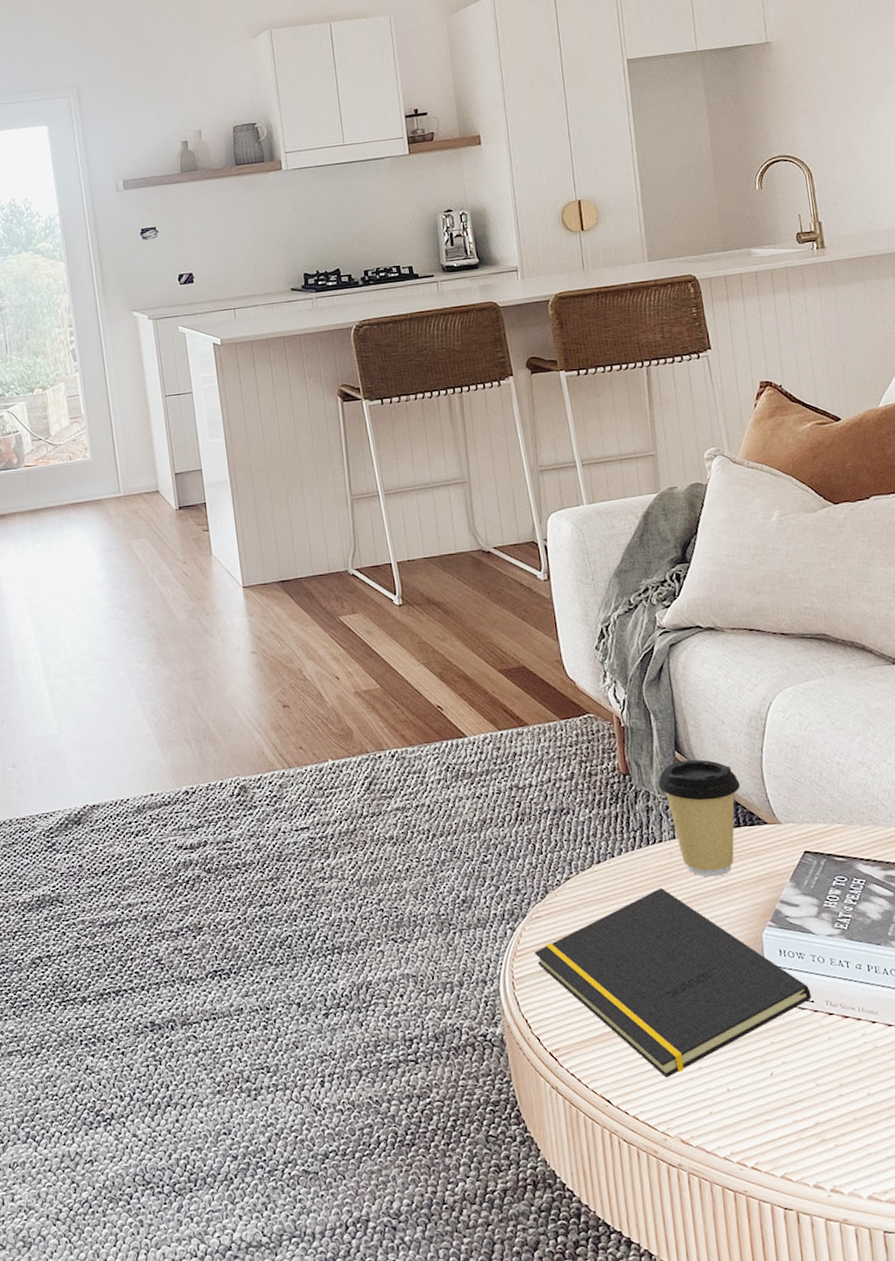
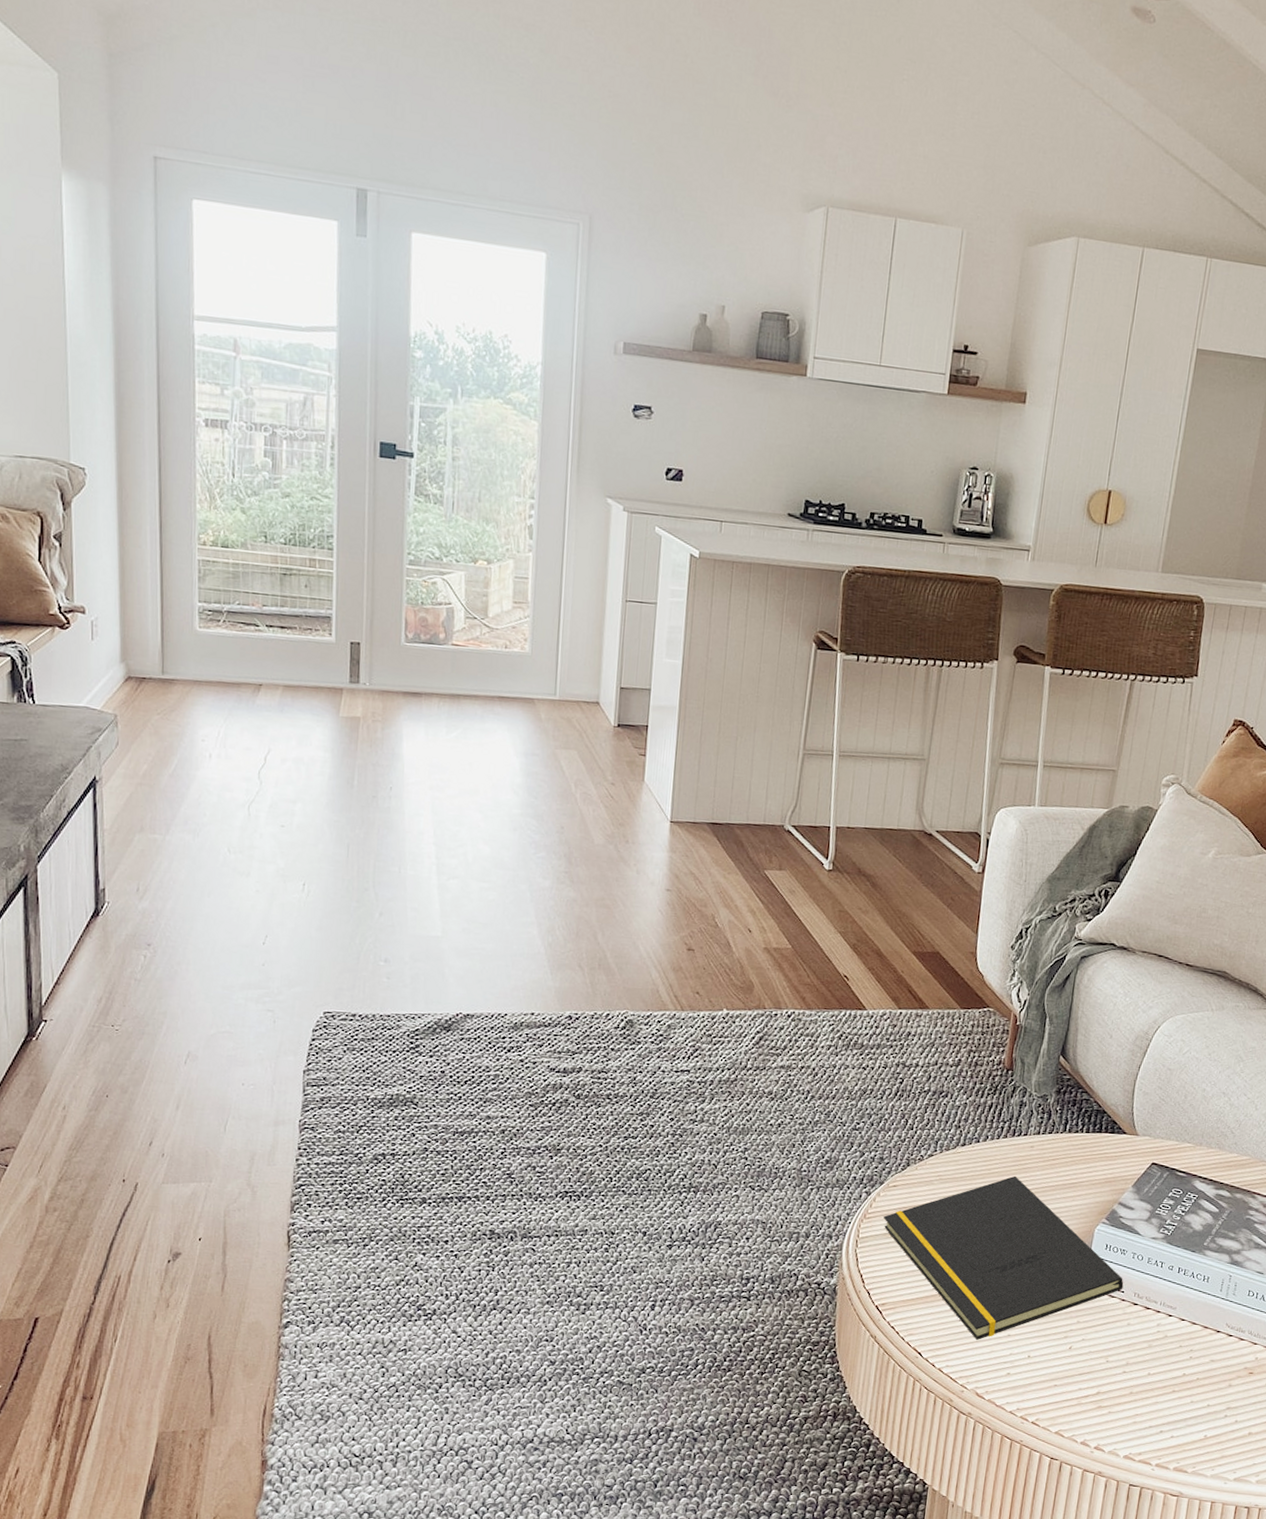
coffee cup: present [657,759,741,877] -> none [1036,1065,1112,1174]

